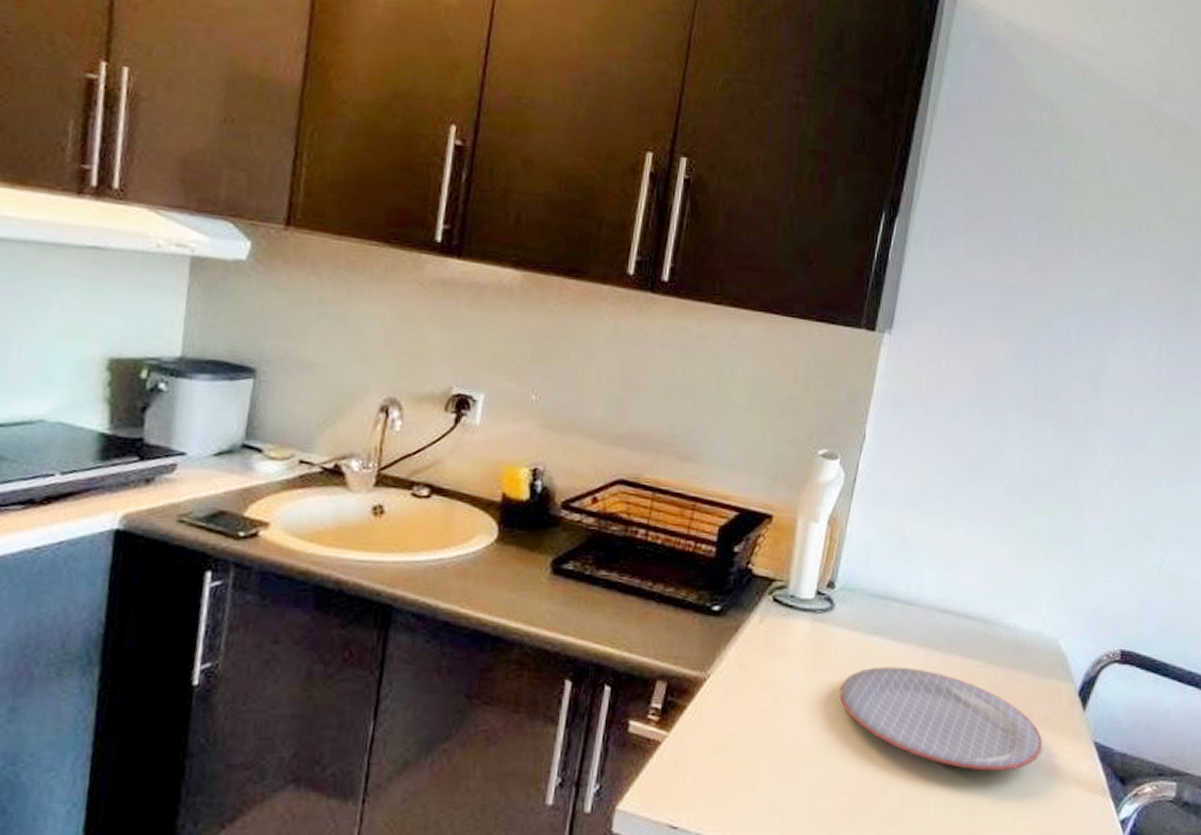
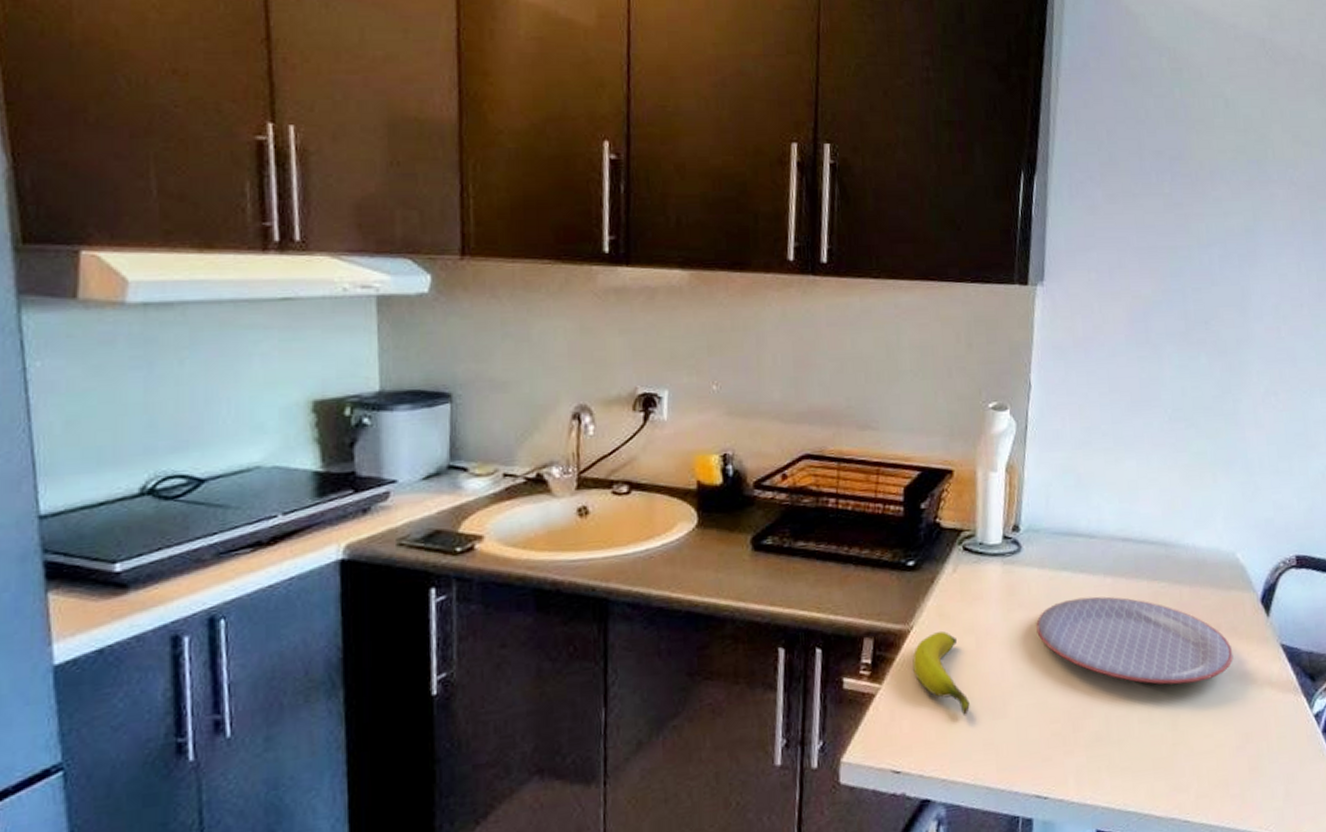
banana: none [704,684,760,777] -> present [912,631,970,717]

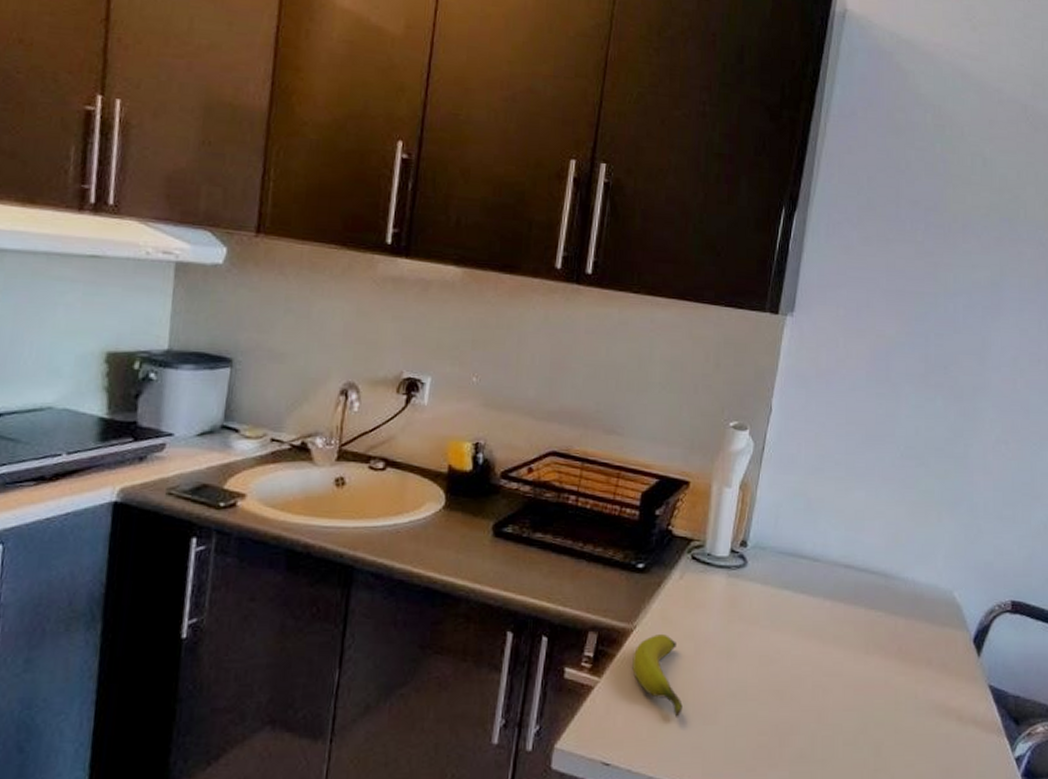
plate: present [1036,596,1234,685] -> none [754,617,942,713]

